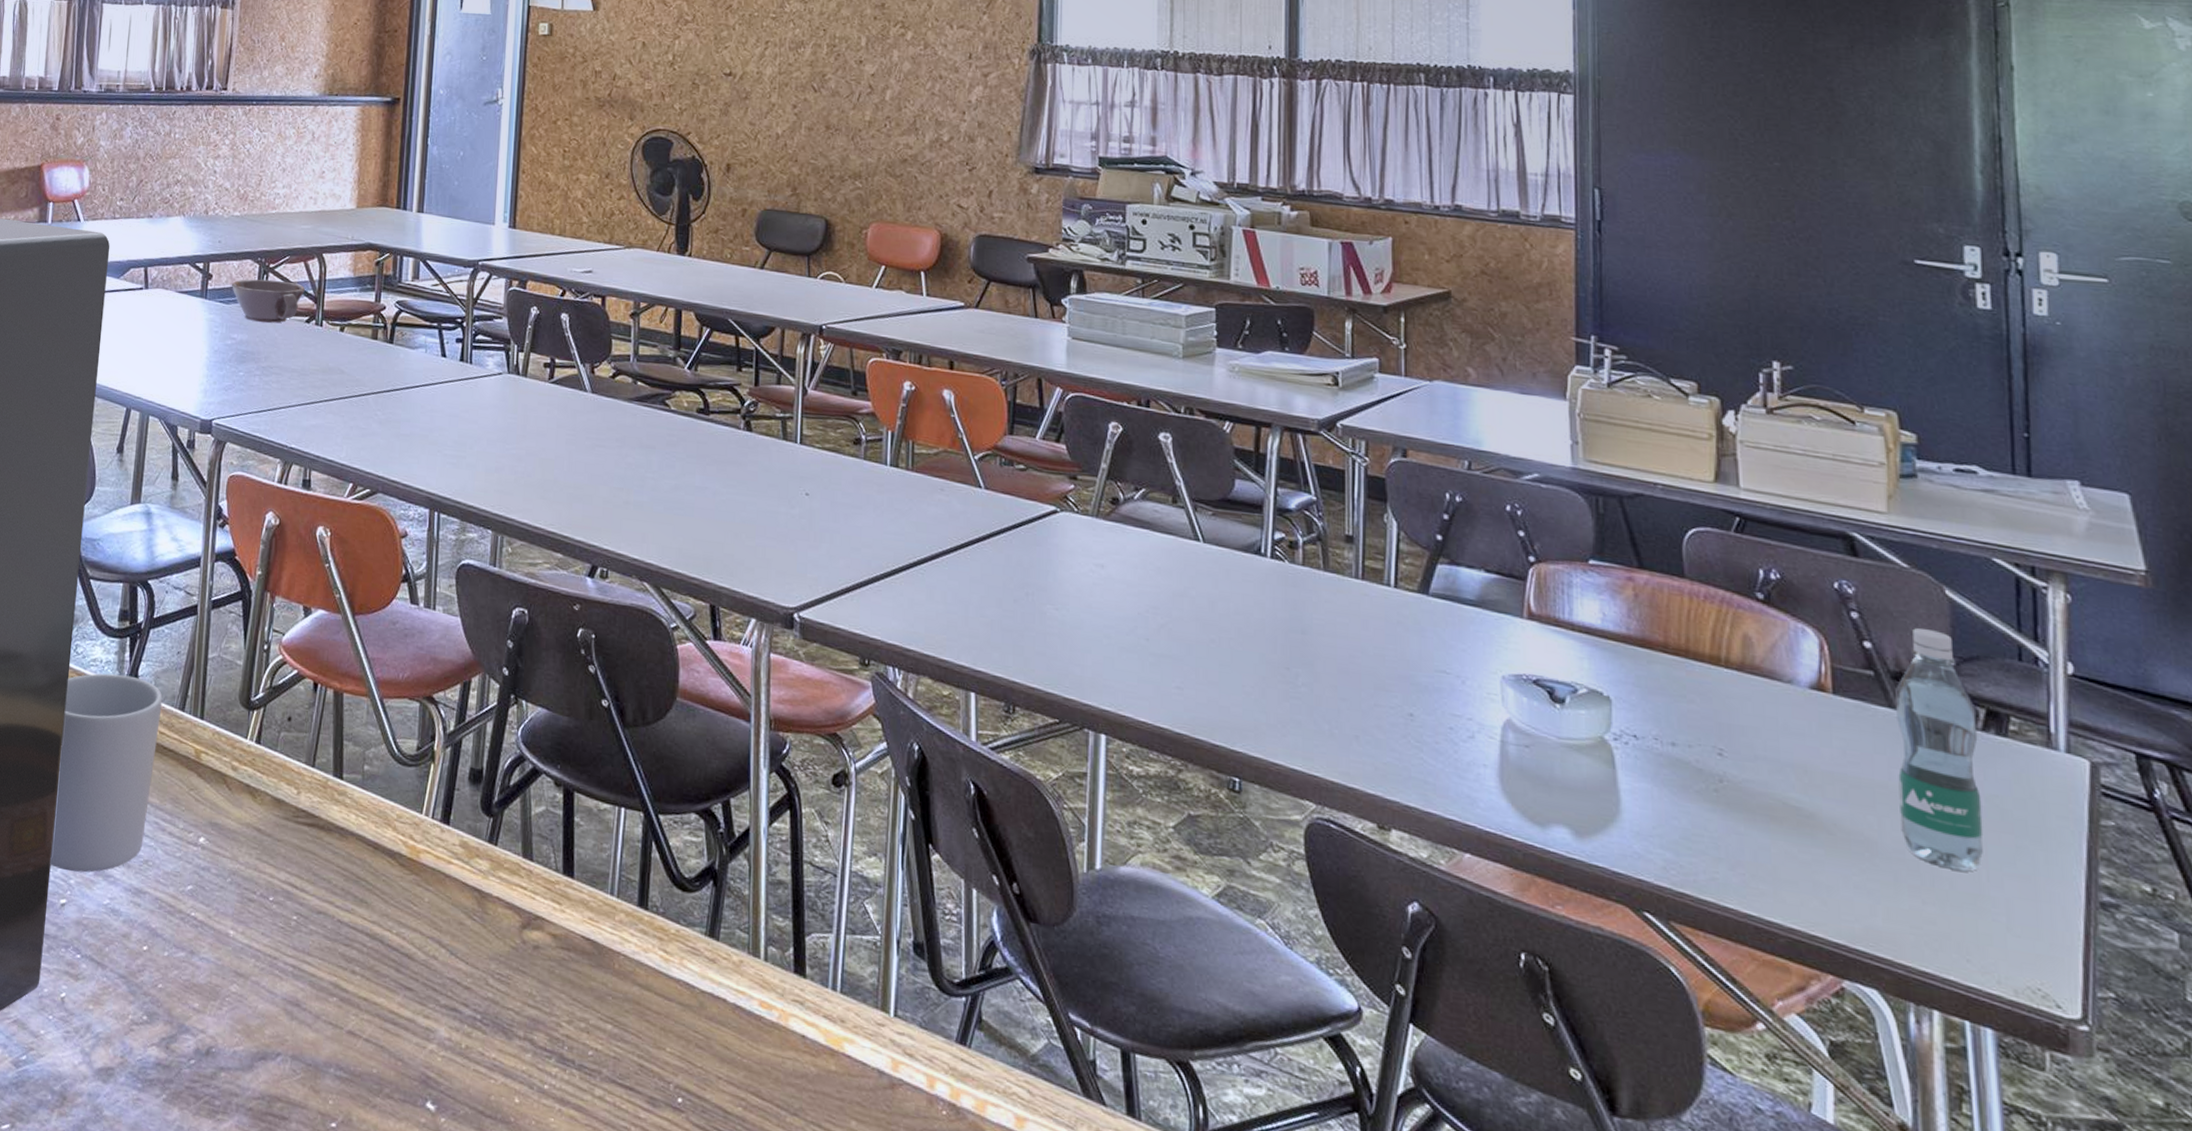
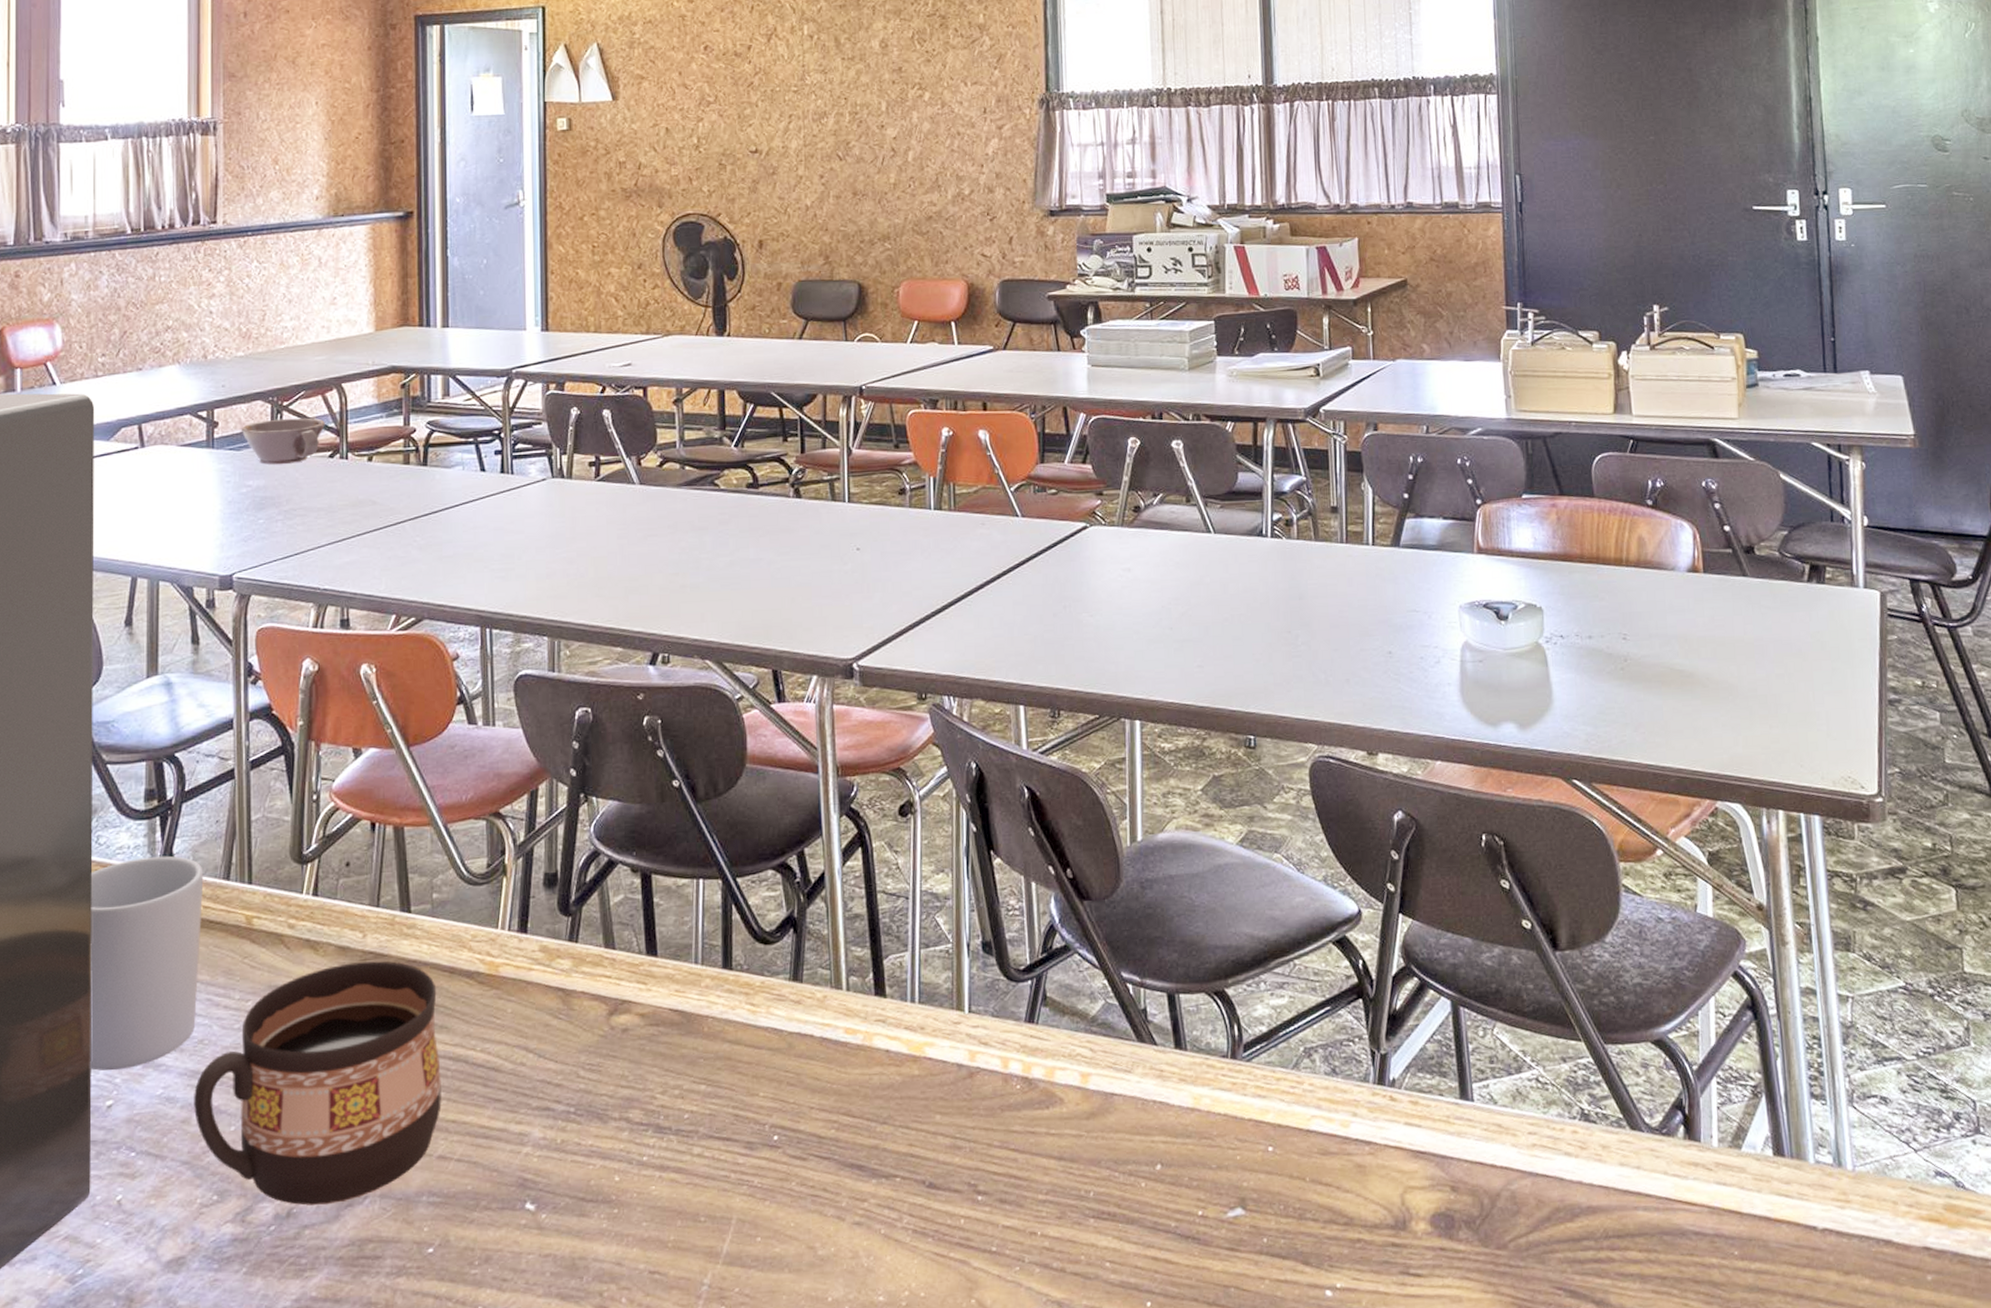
cup: none [134,816,360,1054] -> present [194,961,442,1206]
bottle: present [1895,628,1984,872] -> none [1747,508,1810,697]

